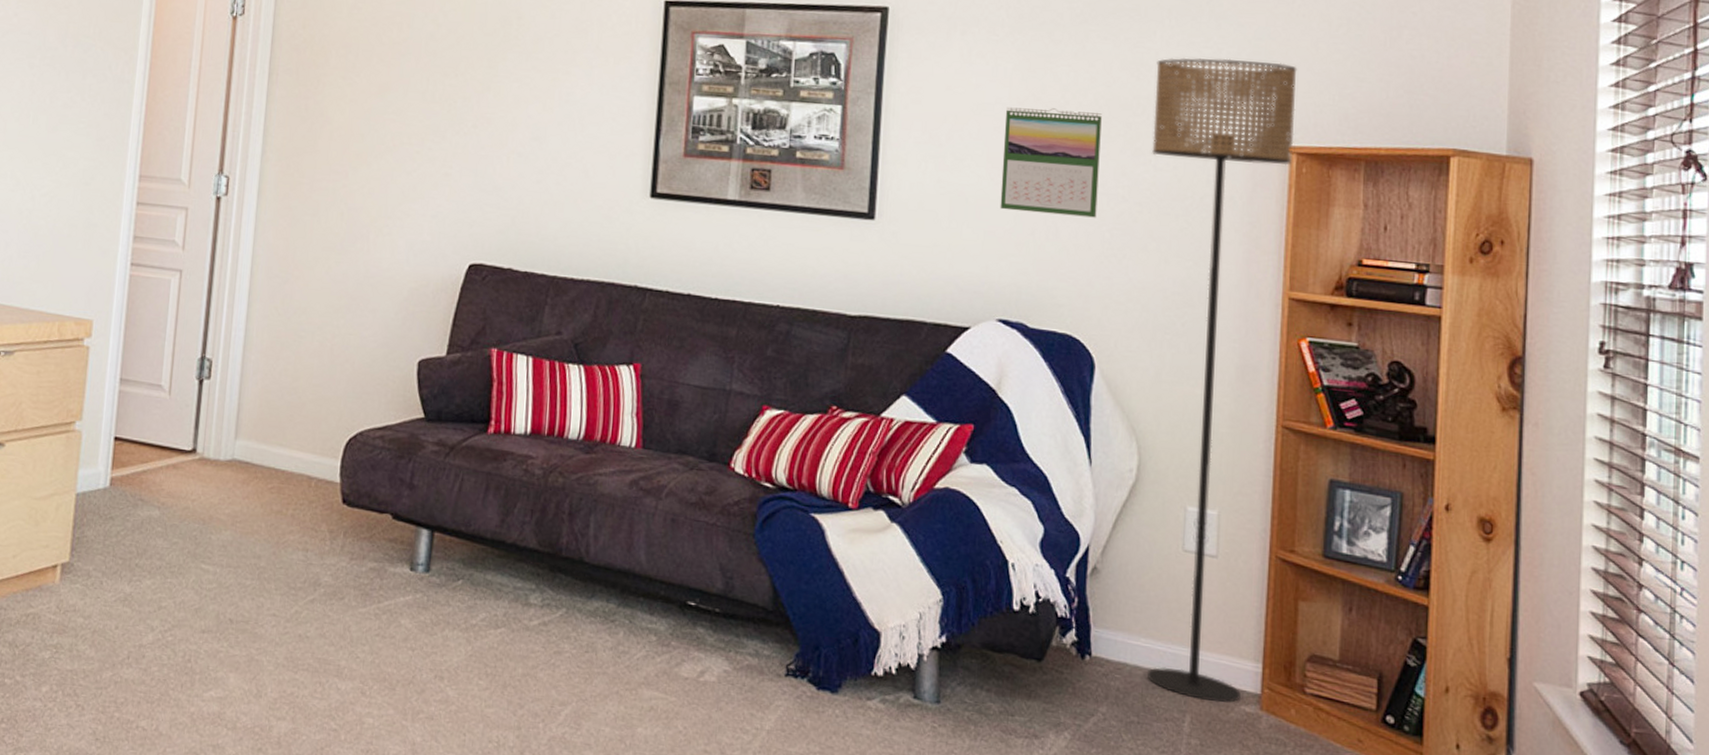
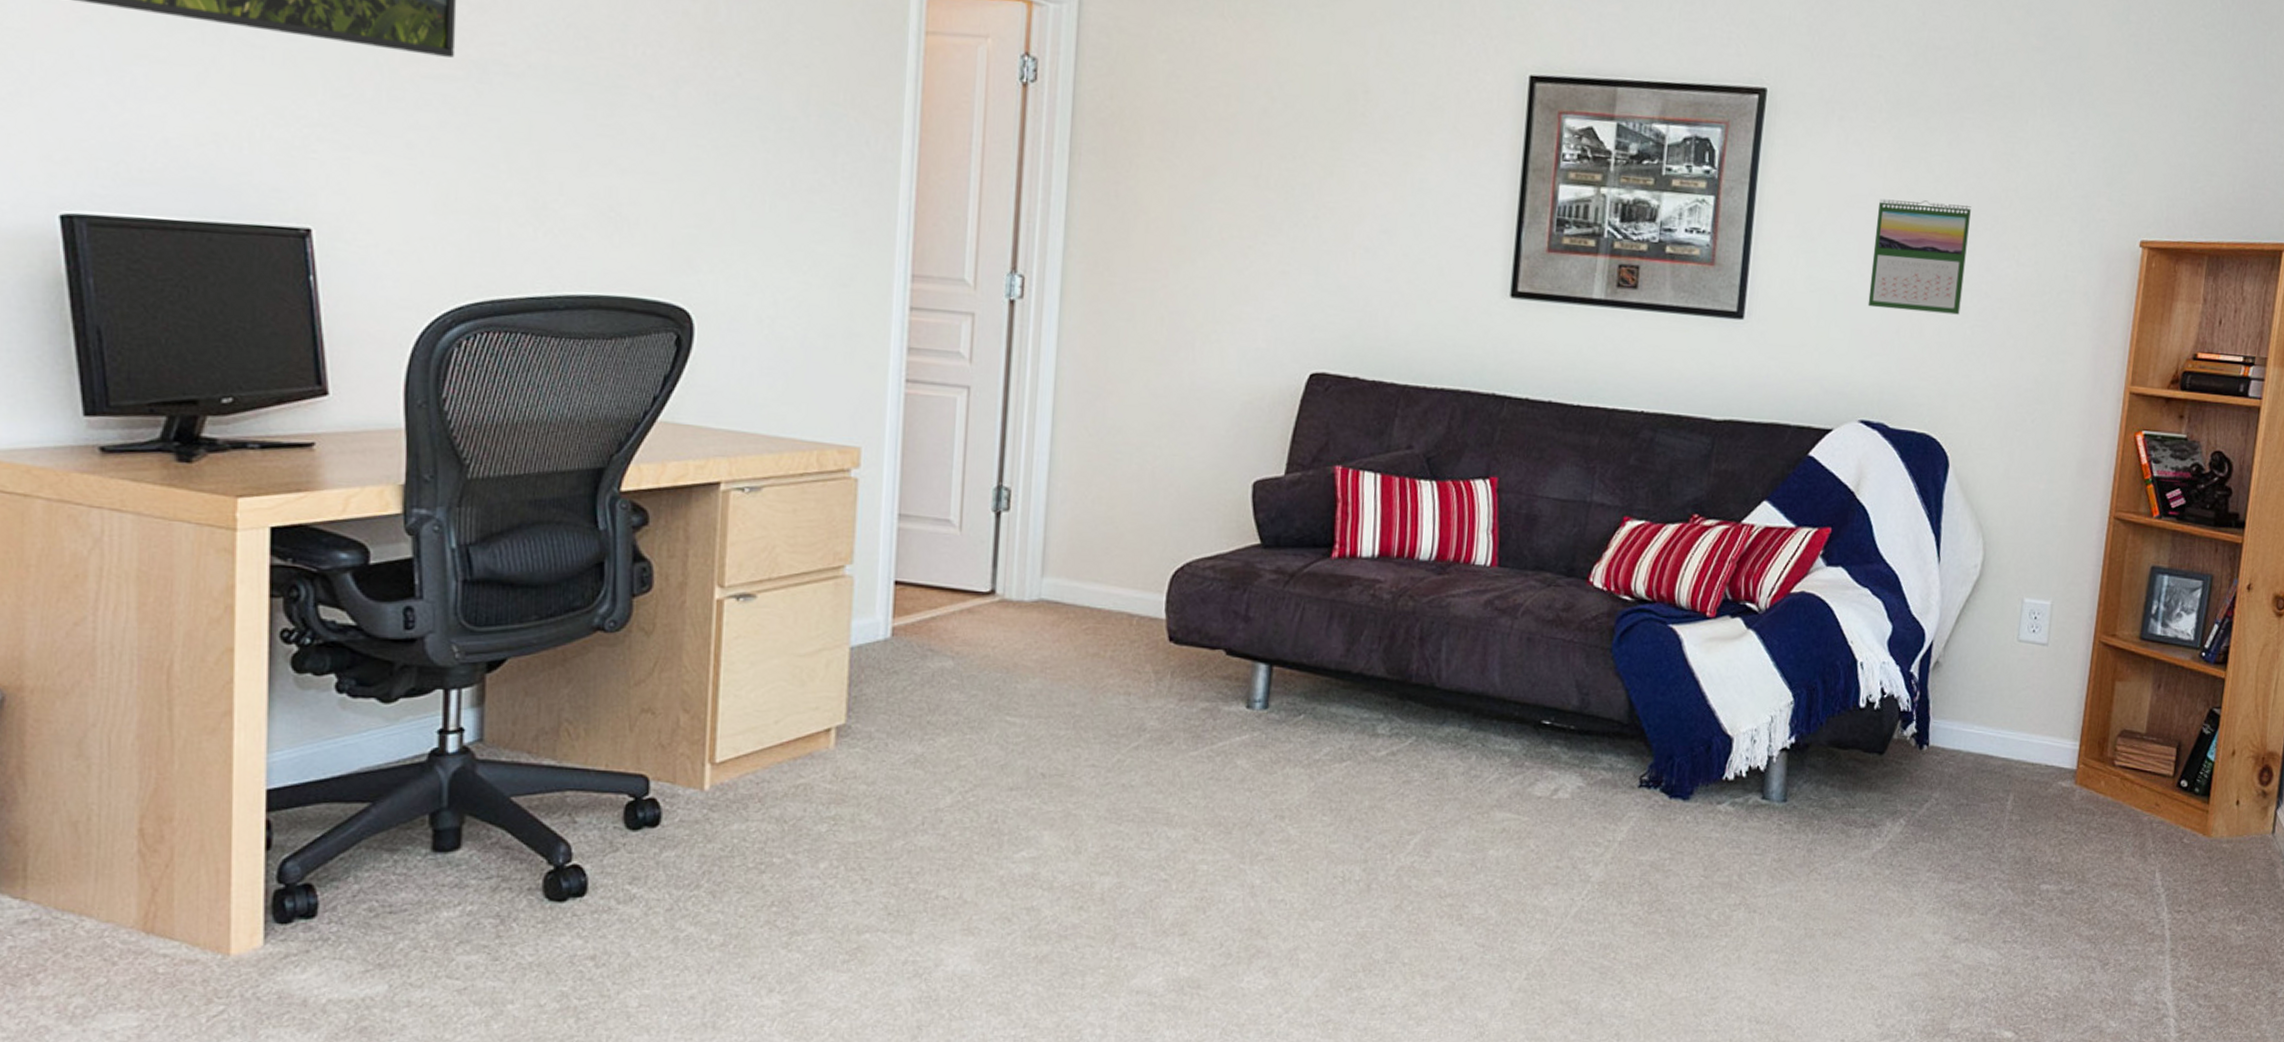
floor lamp: present [1146,57,1297,703] -> none [1977,148,2156,780]

